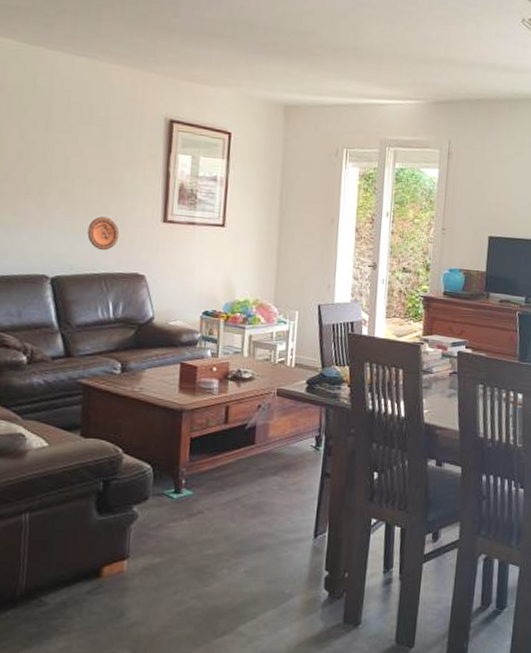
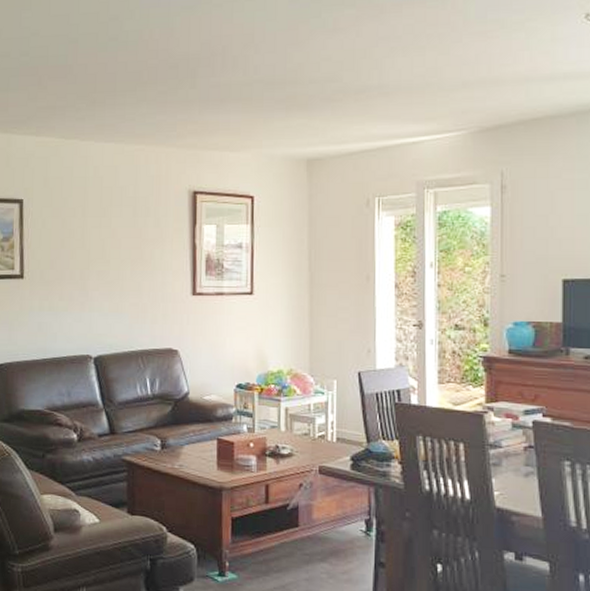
decorative plate: present [87,216,120,251] -> none [124,294,153,328]

